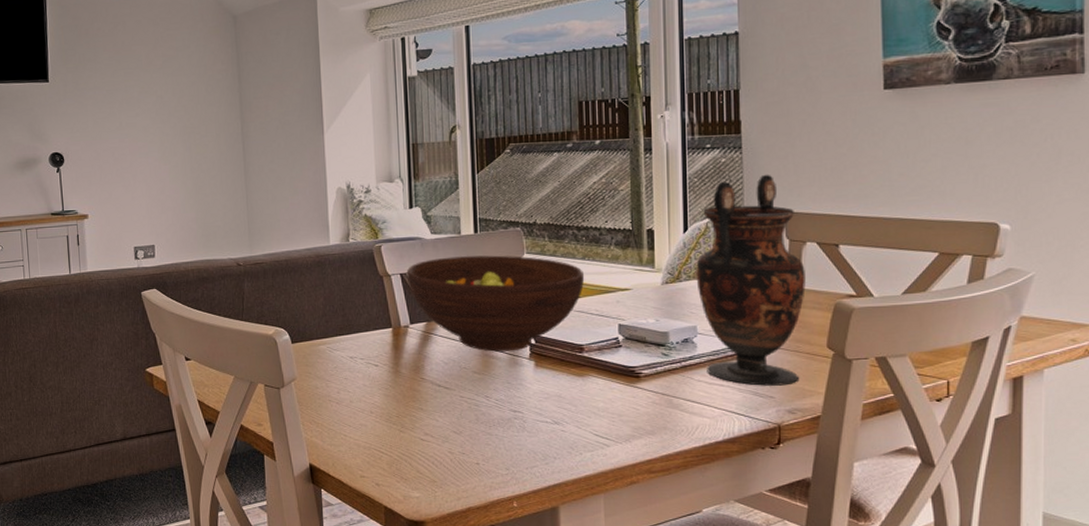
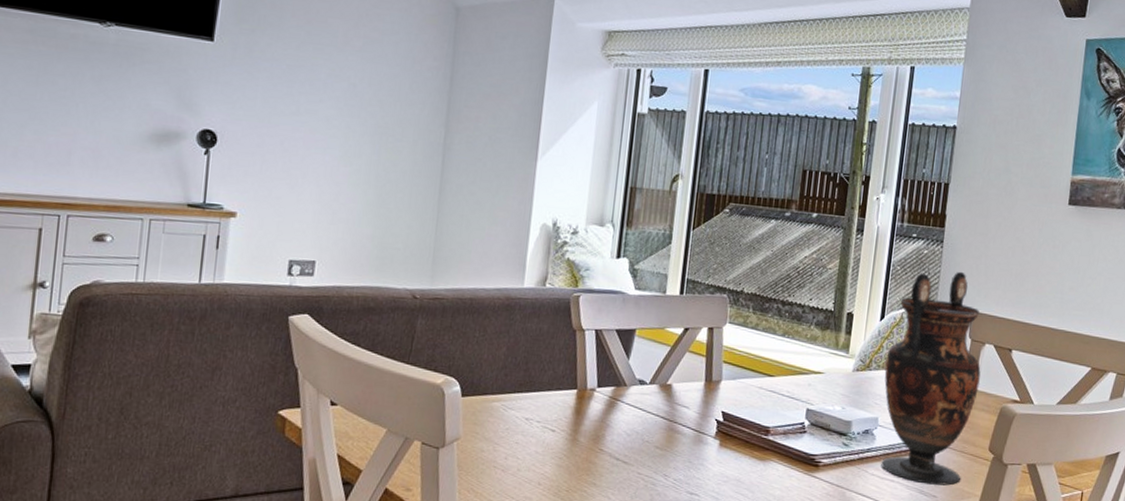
fruit bowl: present [406,255,585,352] -> none [601,317,782,428]

